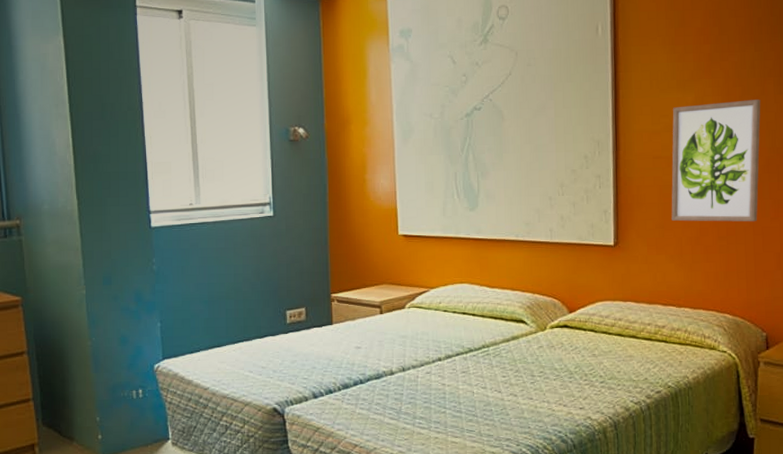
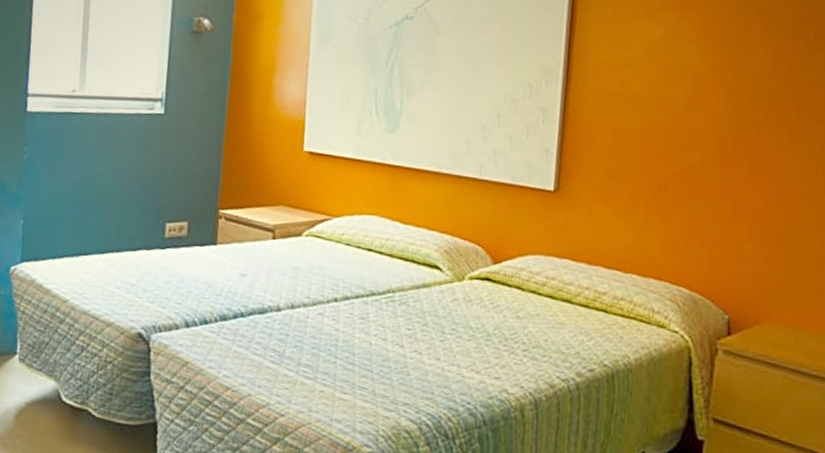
wall art: present [671,99,761,222] -> none [625,39,744,183]

